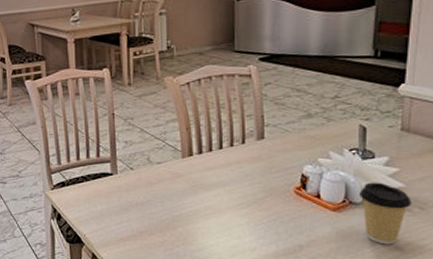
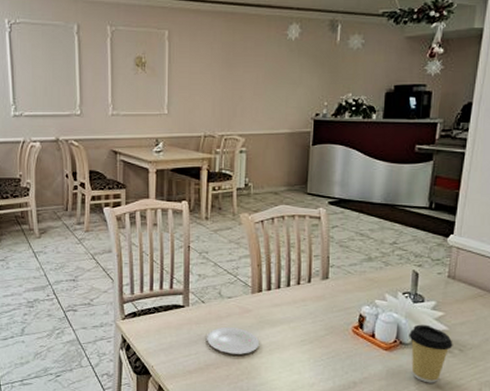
plate: none [138,193,193,220] -> present [207,327,259,354]

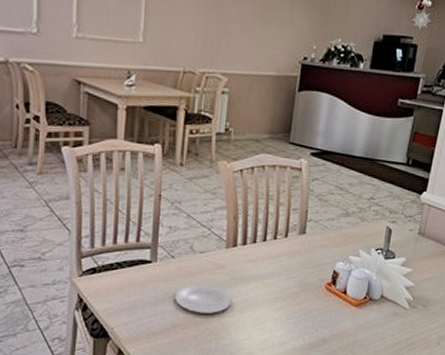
coffee cup: present [409,324,453,383] -> none [378,280,418,338]

